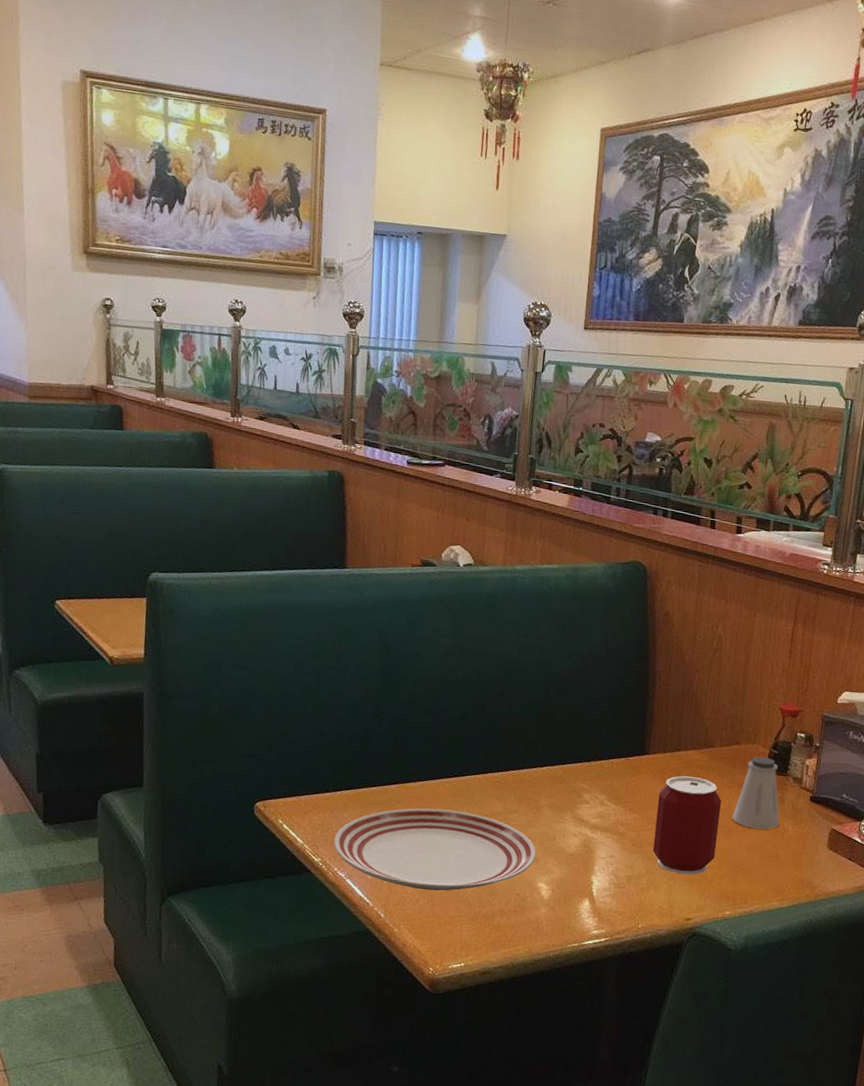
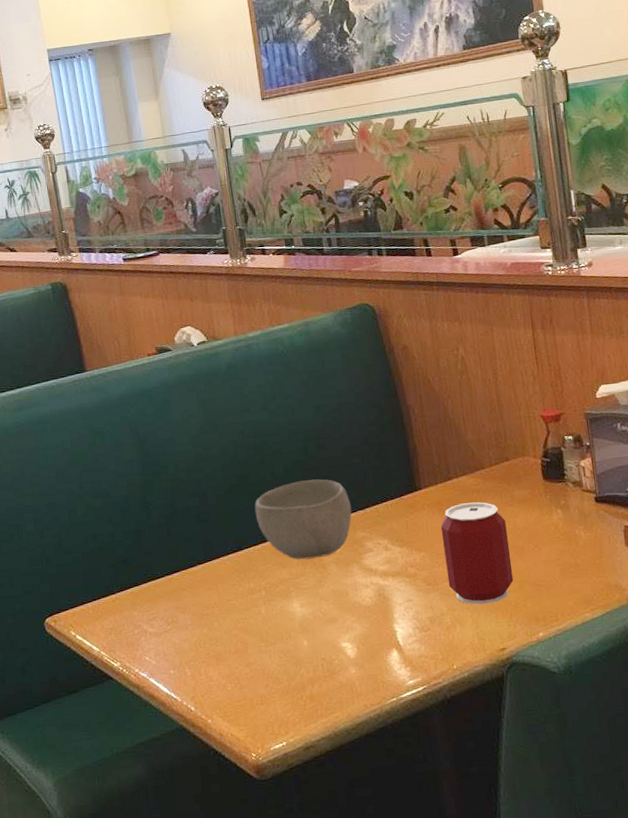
dinner plate: present [334,808,536,891] -> none [129,585,333,675]
bowl: none [483,721,579,799] -> present [254,479,352,560]
saltshaker: present [732,756,780,830] -> none [520,467,571,542]

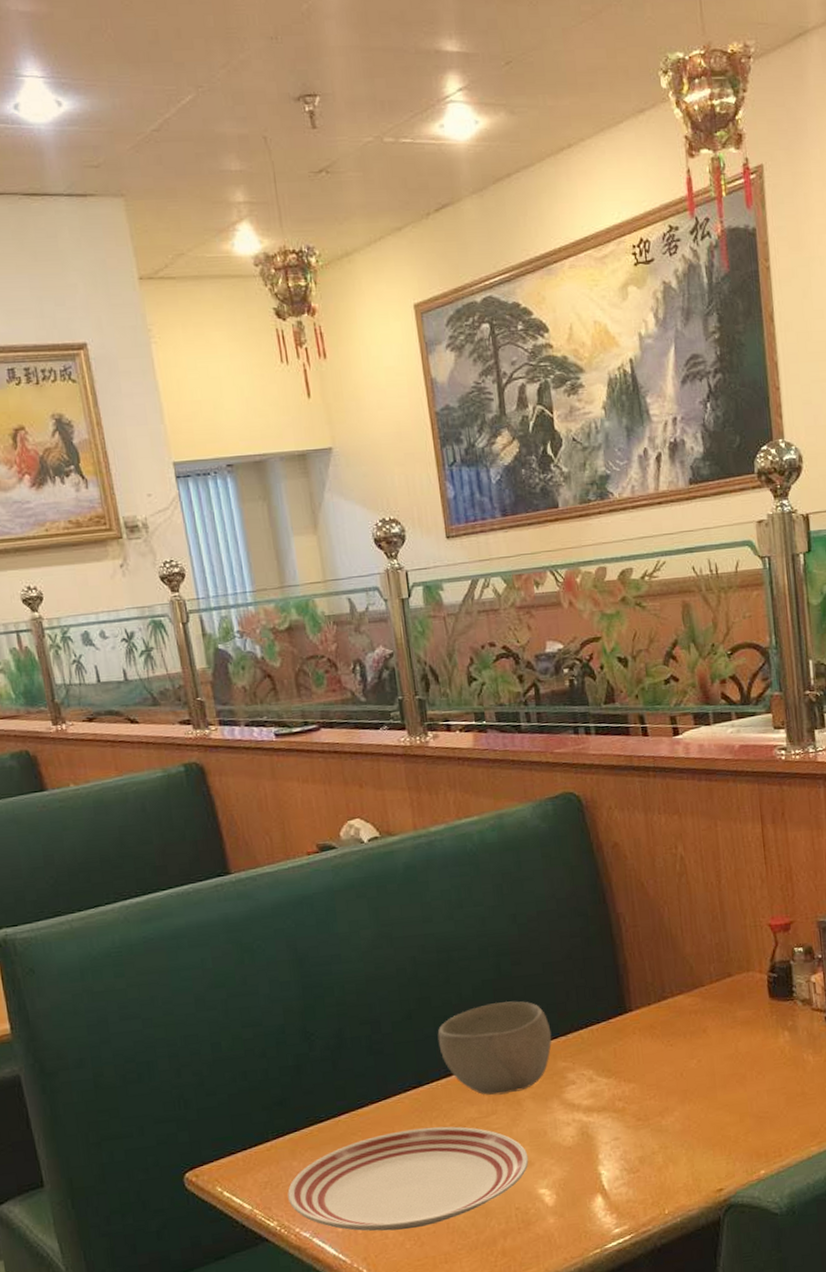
dinner plate: none [129,585,333,675] -> present [287,1126,529,1232]
can: present [440,502,514,605] -> none [653,1024,734,1141]

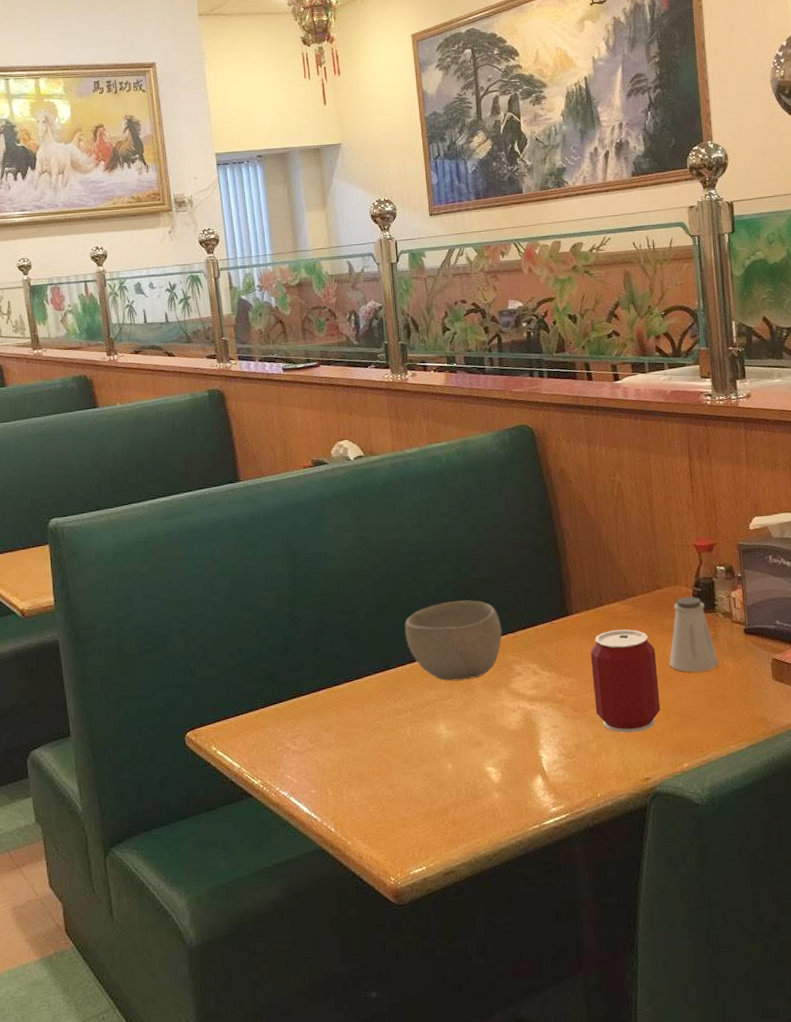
dinner plate: present [287,1126,529,1232] -> none [271,706,479,795]
can: none [653,1024,734,1141] -> present [590,629,661,733]
saltshaker: none [742,983,798,1069] -> present [669,596,719,672]

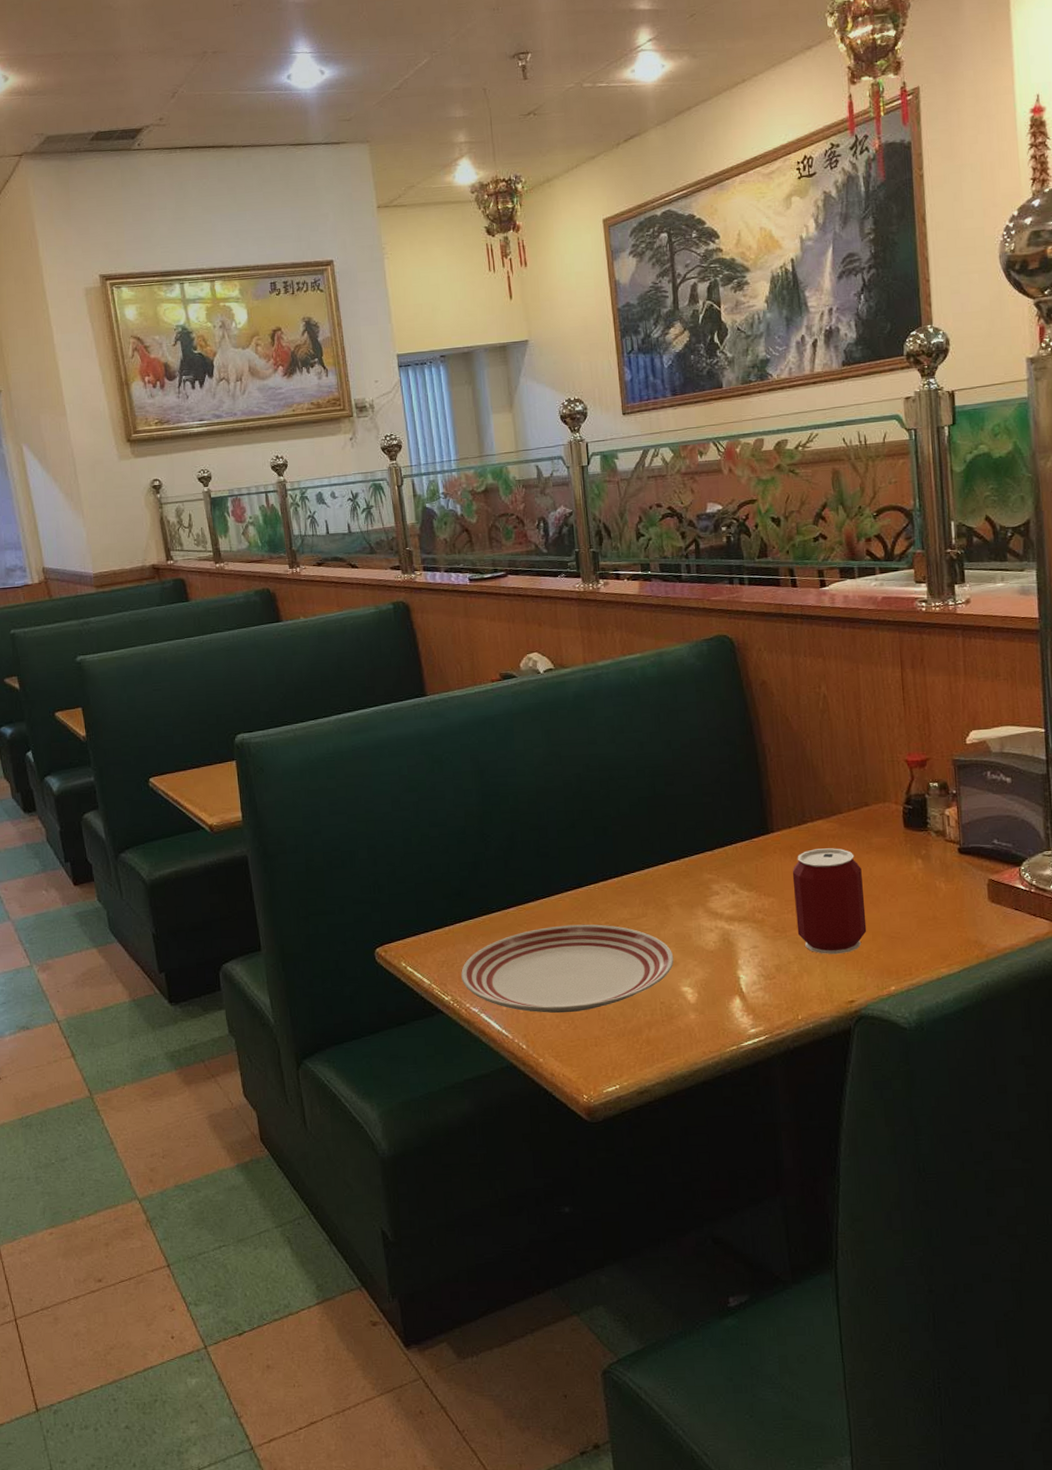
dinner plate: none [271,706,479,795] -> present [461,924,674,1013]
bowl: present [404,600,502,681] -> none [597,817,699,900]
saltshaker: present [669,596,719,672] -> none [876,814,930,893]

